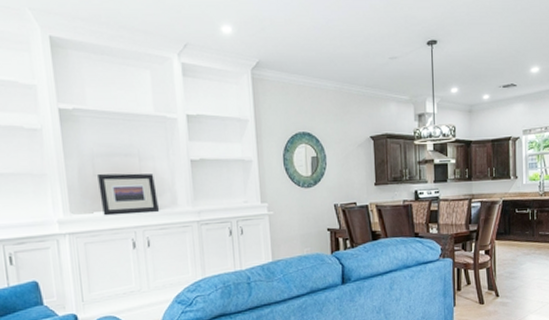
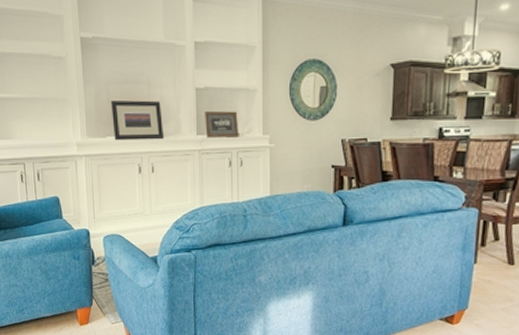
picture frame: none [201,181,238,209] -> present [205,111,239,138]

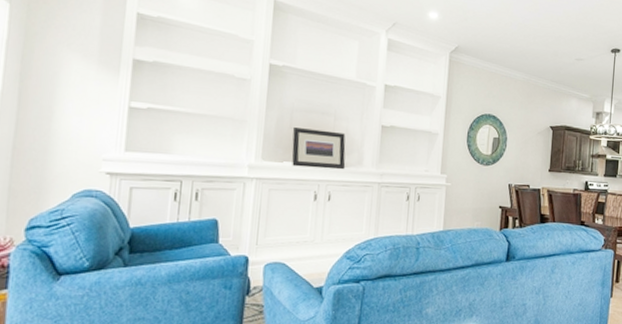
picture frame: present [205,111,239,138] -> none [387,148,419,174]

